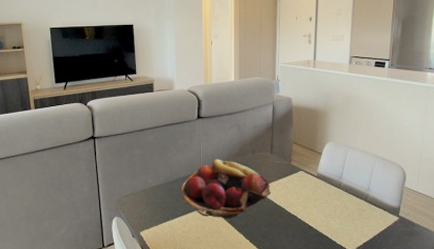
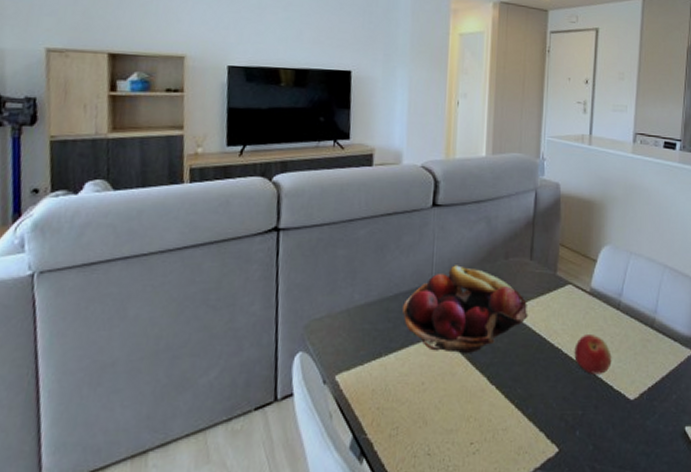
apple: none [306,206,335,233] -> present [574,335,612,374]

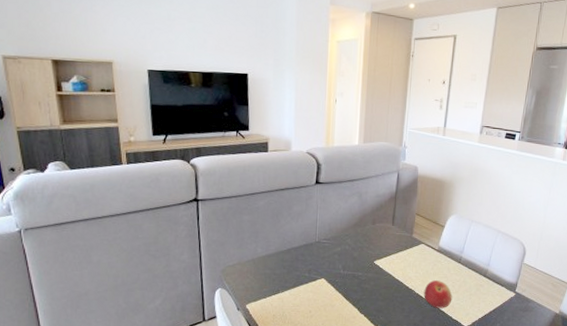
fruit basket: present [403,265,528,353] -> none [294,228,390,292]

